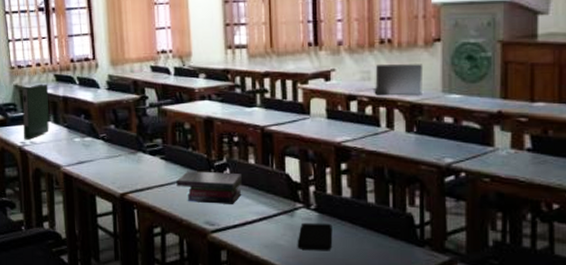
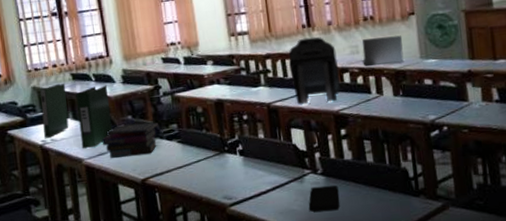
binder: none [58,90,94,155] -> present [76,85,113,149]
books: none [82,134,142,168] -> present [101,123,158,158]
books: present [176,171,242,204] -> none [193,148,255,180]
backpack: none [289,57,346,132] -> present [288,36,341,105]

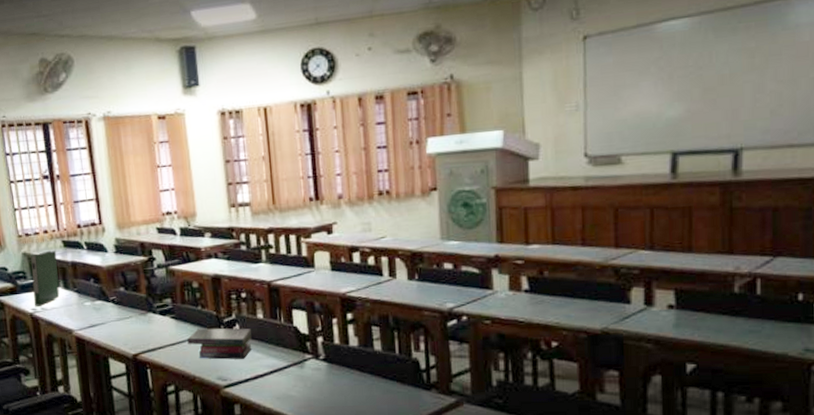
binder: present [76,85,113,149] -> none [67,254,104,320]
books: present [101,123,158,158] -> none [92,296,151,331]
books: none [193,148,255,180] -> present [187,328,252,360]
backpack: present [288,36,341,105] -> none [292,211,349,285]
mobile phone: present [308,185,340,212] -> none [308,372,342,399]
laptop: present [362,35,404,66] -> none [375,213,422,245]

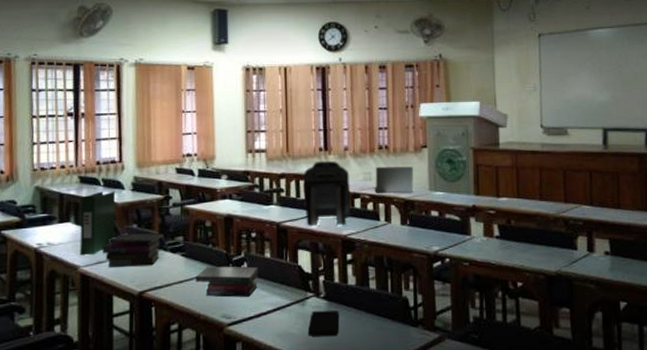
binder: present [30,250,60,306] -> none [41,185,72,241]
binder: none [67,254,104,320] -> present [80,191,116,256]
books: none [92,296,151,331] -> present [101,233,163,267]
backpack: none [292,211,349,285] -> present [302,160,351,227]
mobile phone: none [308,372,342,399] -> present [307,310,340,336]
laptop: none [375,213,422,245] -> present [374,166,414,193]

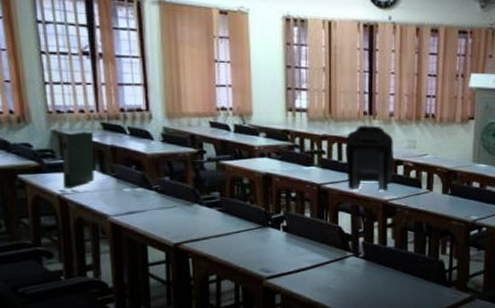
binder: none [41,185,72,241] -> present [61,131,95,188]
binder: present [80,191,116,256] -> none [105,140,146,205]
books: present [101,233,163,267] -> none [132,186,198,219]
books: present [196,266,258,297] -> none [233,223,297,253]
mobile phone: present [307,310,340,336] -> none [346,269,377,292]
laptop: present [374,166,414,193] -> none [418,135,459,164]

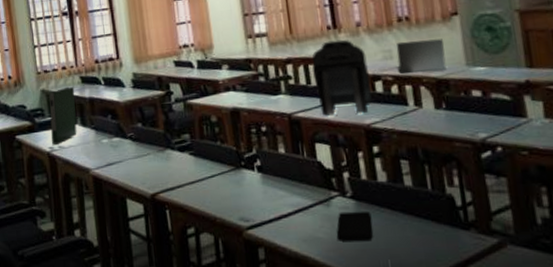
mobile phone: none [346,269,377,292] -> present [336,211,373,241]
laptop: none [418,135,459,164] -> present [396,39,447,74]

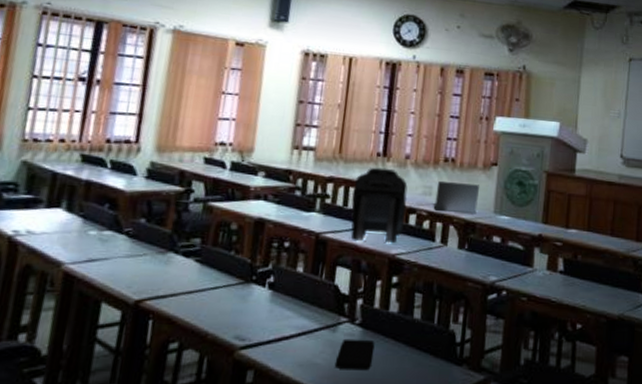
binder: present [48,86,77,145] -> none [18,163,70,229]

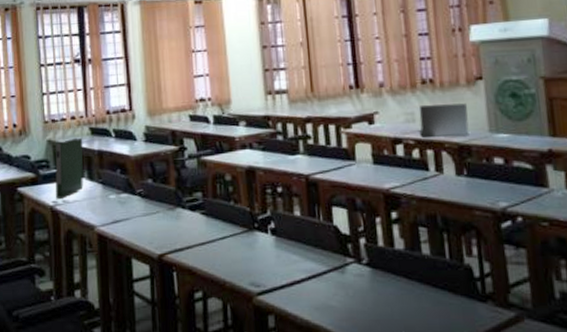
binder: none [18,163,70,229] -> present [55,137,83,199]
mobile phone: present [334,338,375,369] -> none [350,279,388,310]
backpack: present [350,167,408,243] -> none [332,100,392,180]

